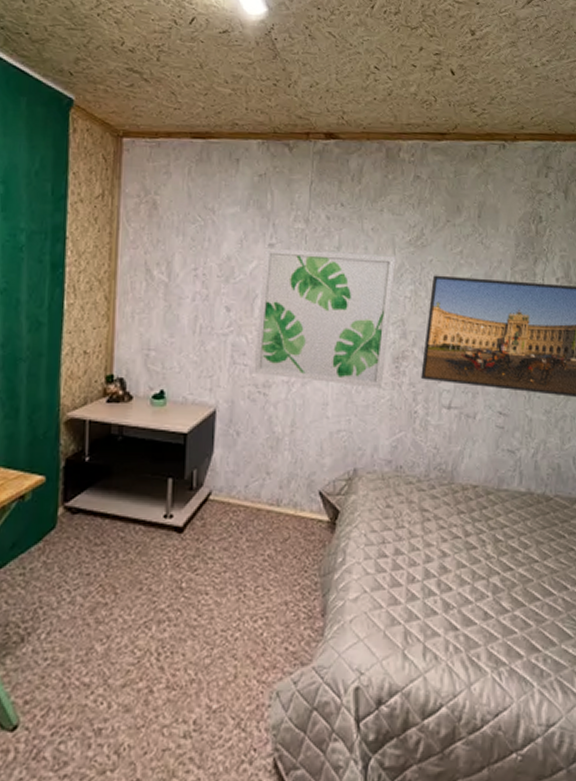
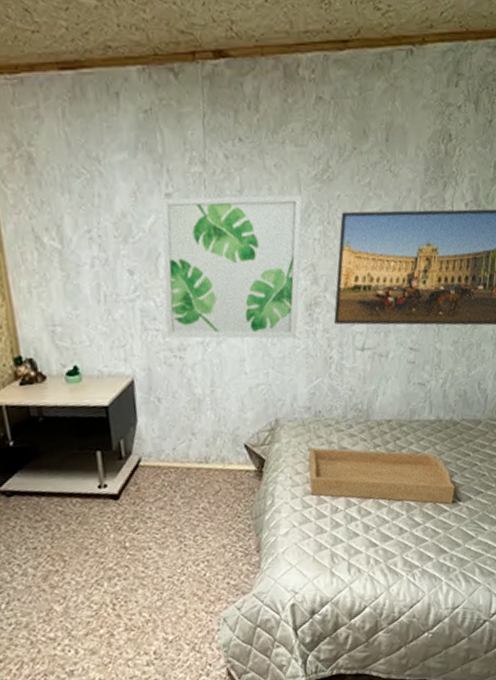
serving tray: none [385,505,548,593] -> present [308,447,455,505]

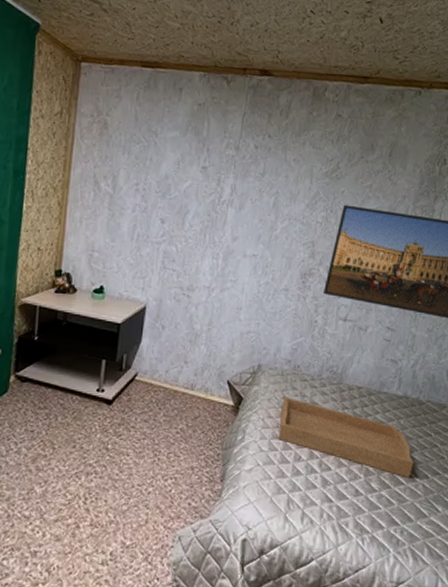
wall art: present [161,194,303,339] -> none [180,169,313,299]

